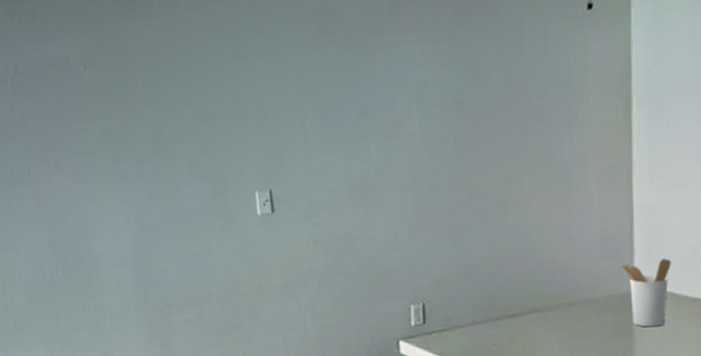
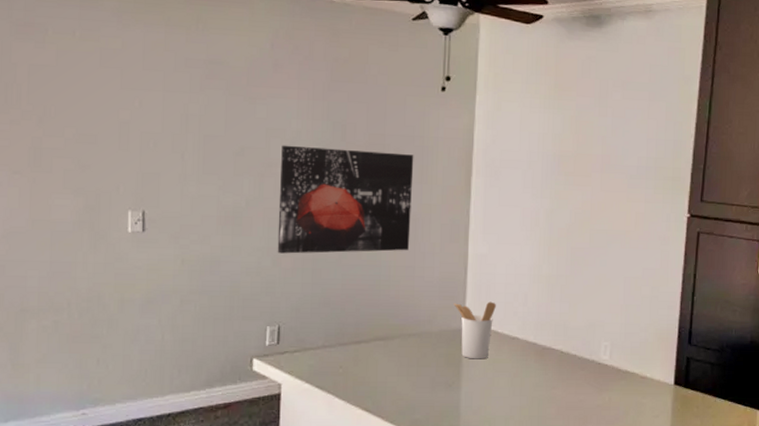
wall art: none [408,92,563,224] -> present [277,145,414,254]

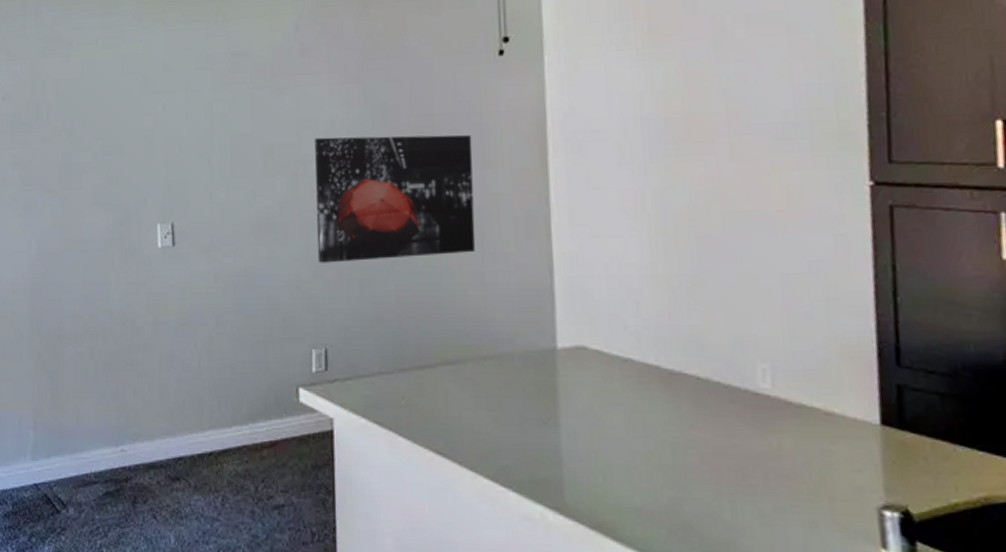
utensil holder: present [453,301,496,359] -> none [539,312,597,389]

